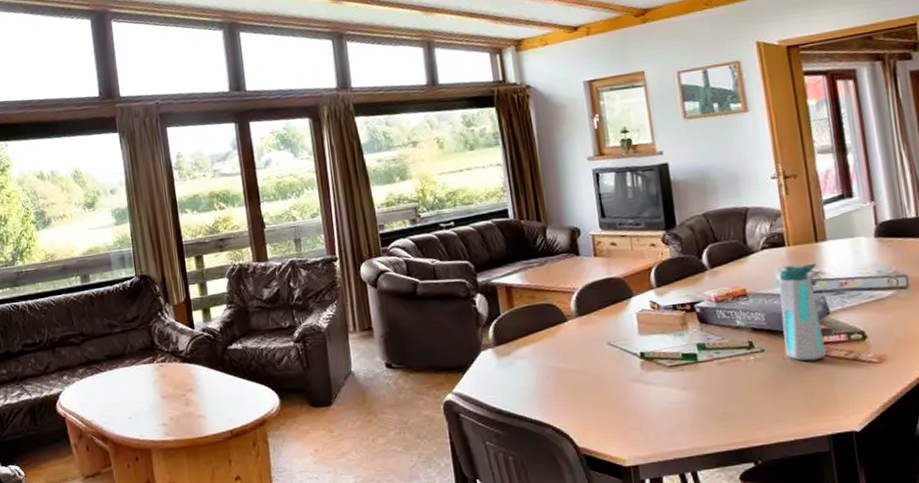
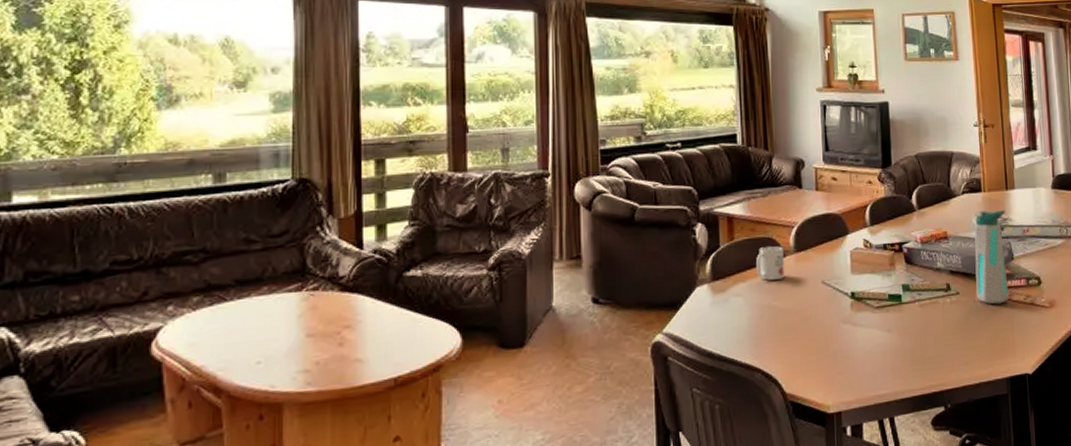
mug: none [537,311,569,344] -> present [756,246,786,281]

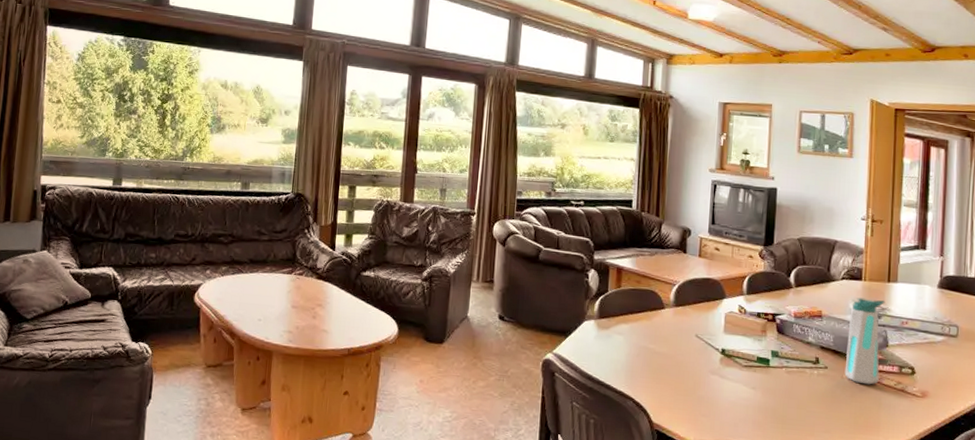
mug: present [756,246,786,281] -> none [638,297,664,327]

